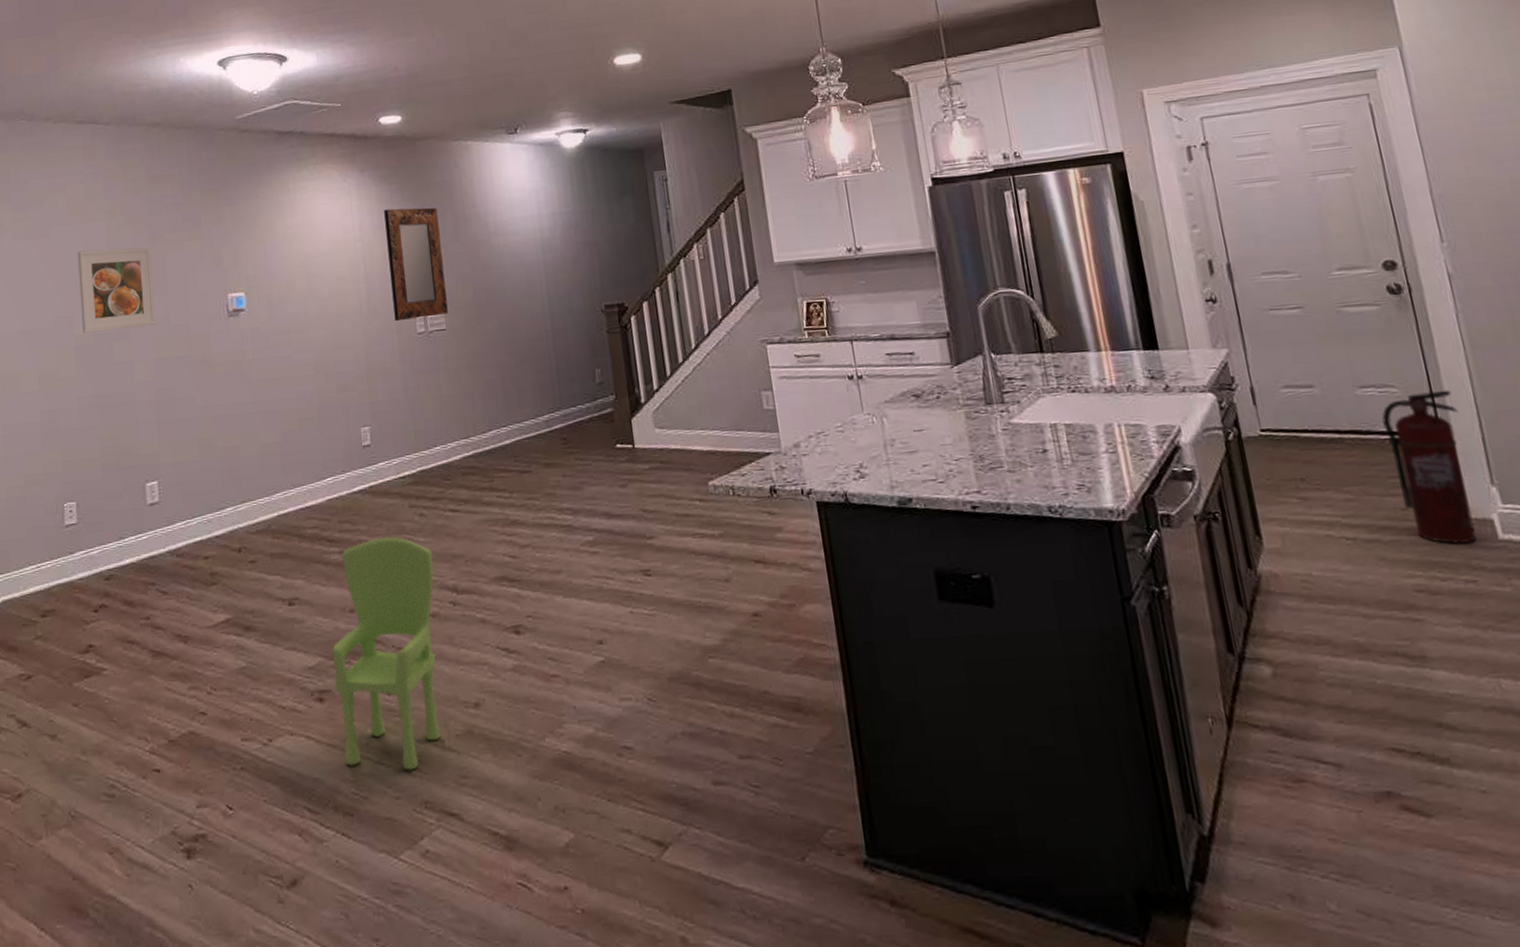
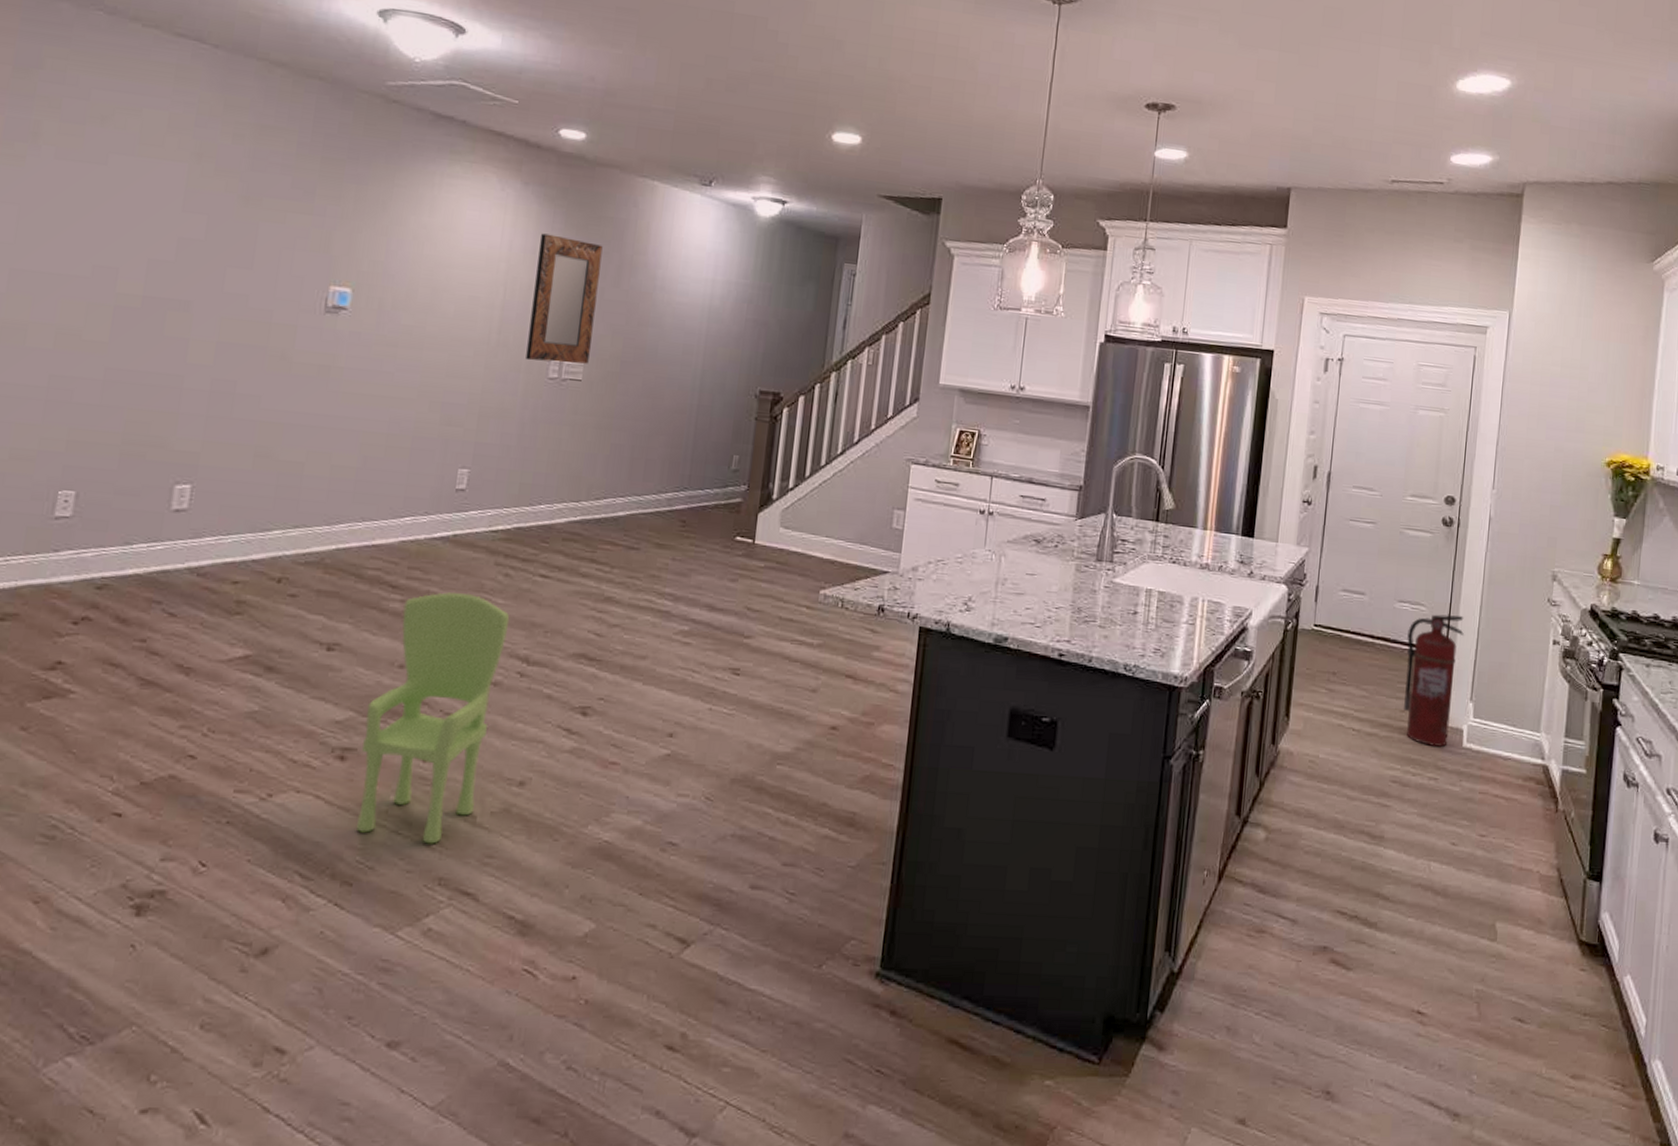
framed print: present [78,247,157,333] -> none [128,192,242,302]

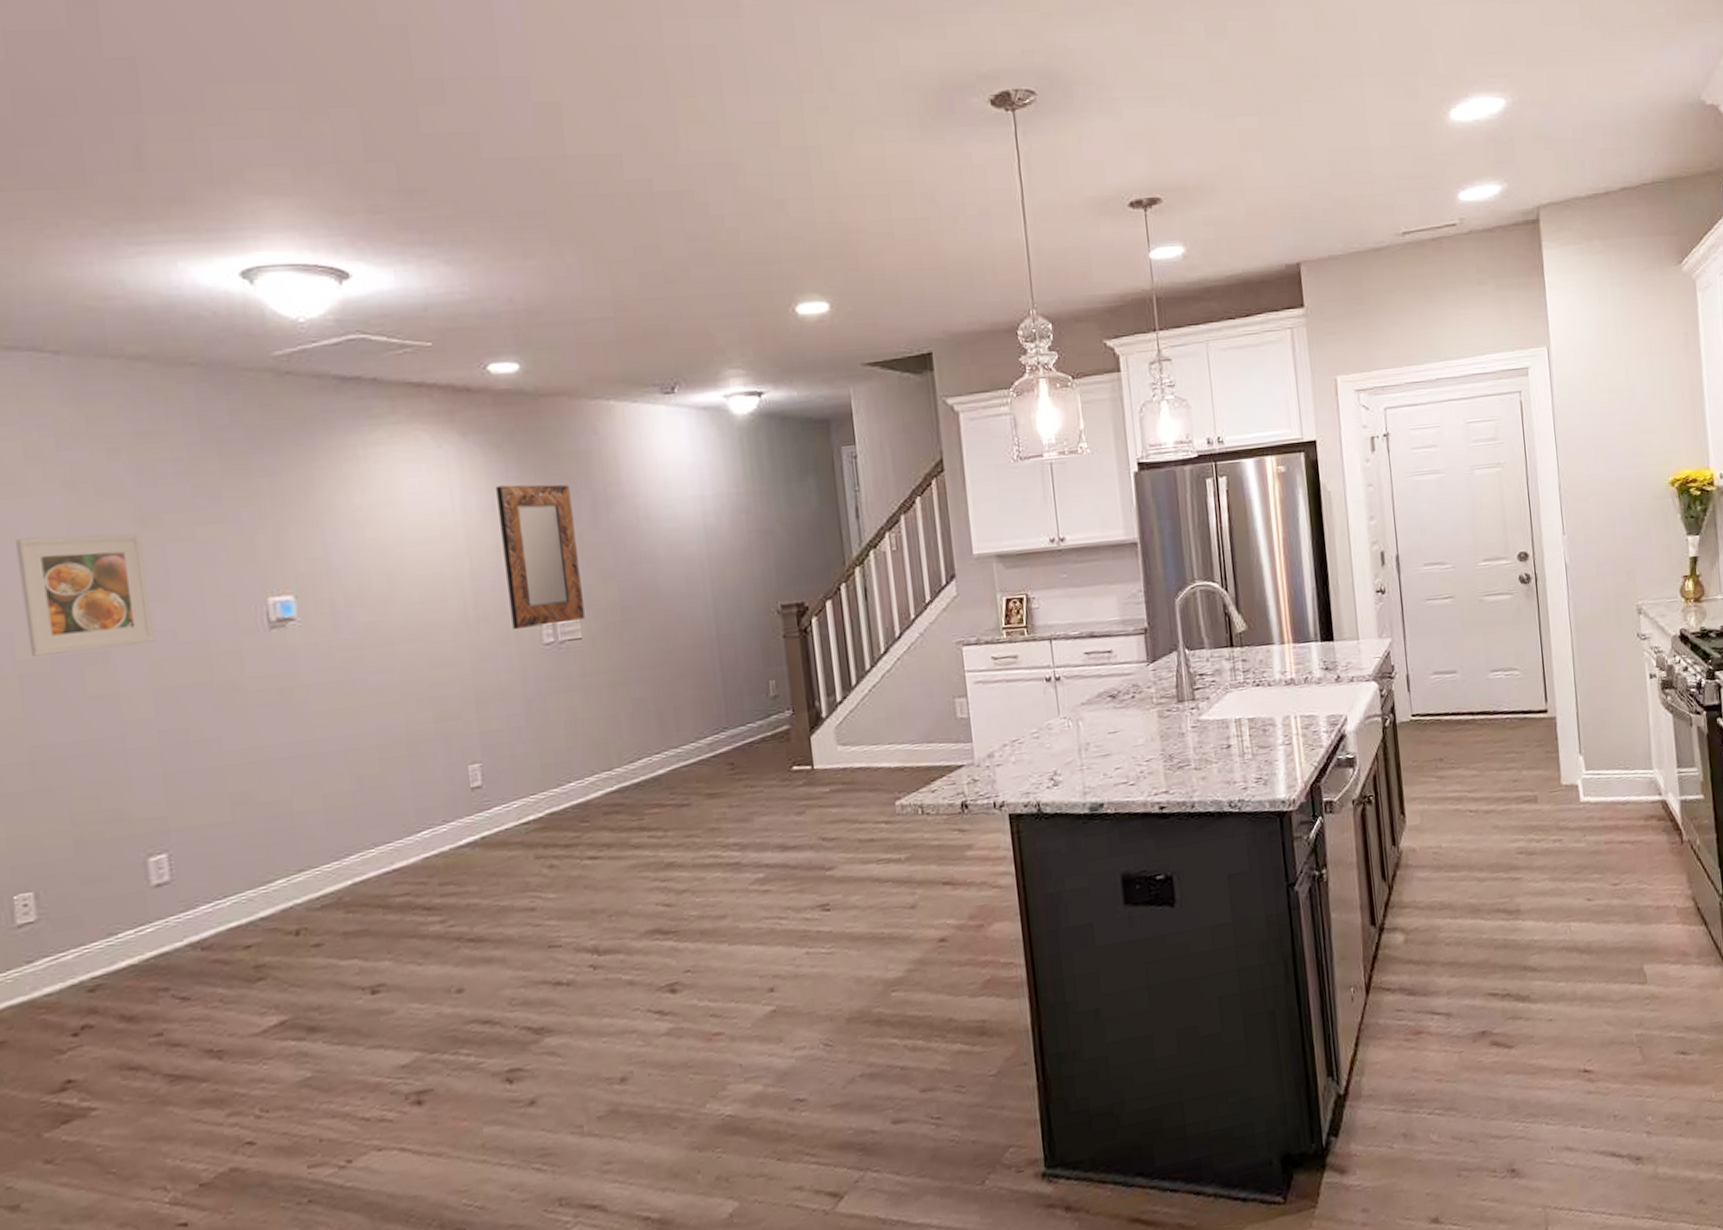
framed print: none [128,192,242,302] -> present [16,533,156,657]
chair: present [357,592,510,844] -> none [433,896,578,1174]
fire extinguisher: present [1403,614,1464,748] -> none [1505,671,1565,809]

